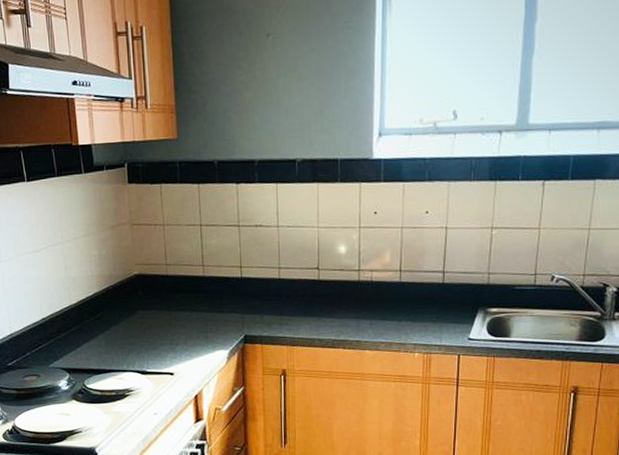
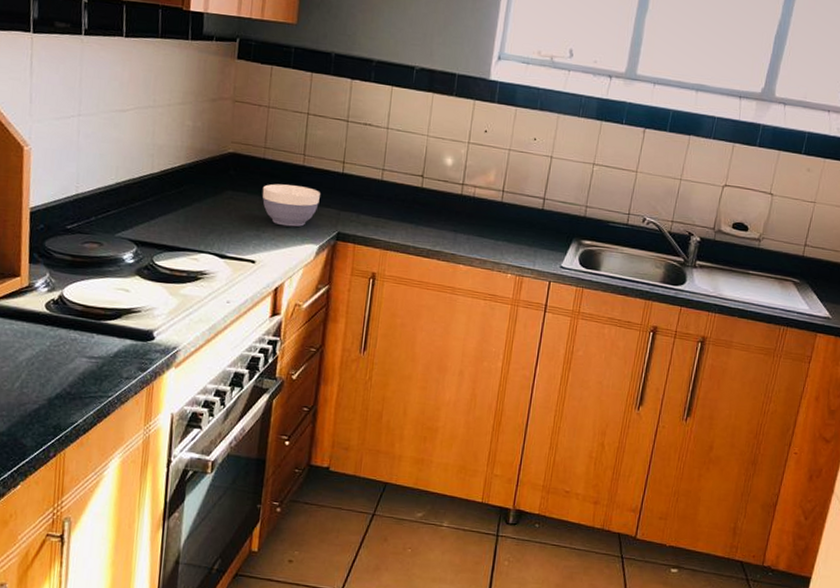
bowl: none [170,296,224,337] -> present [262,183,320,227]

